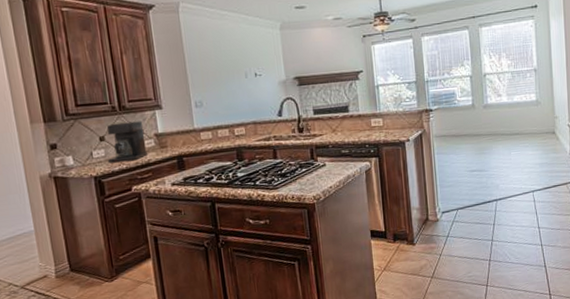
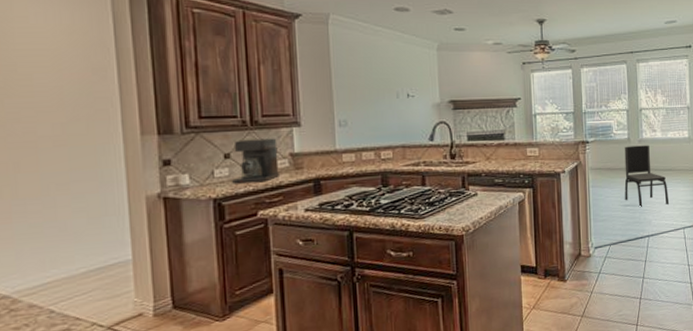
dining chair: none [469,110,517,172] -> present [624,145,669,207]

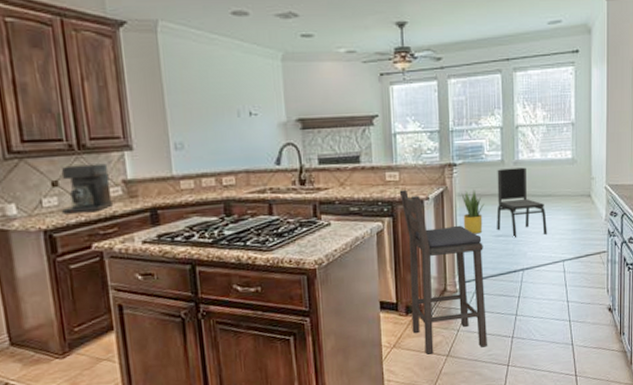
bar stool: none [539,164,618,315] -> present [399,189,487,355]
planter: none [593,164,614,204] -> present [461,190,485,234]

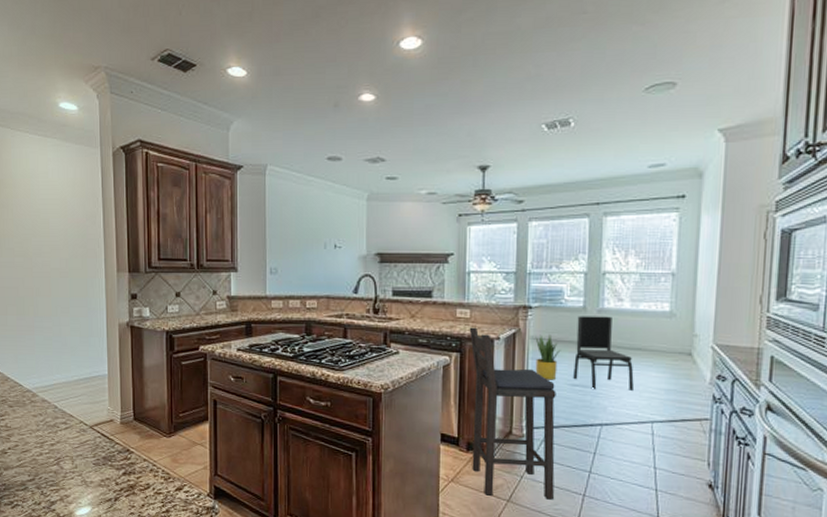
coffee maker: present [61,163,113,215] -> none [180,281,218,321]

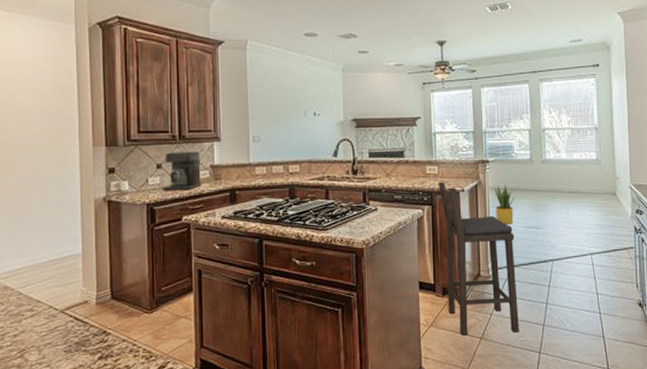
coffee maker: none [180,281,218,321] -> present [161,151,201,191]
dining chair: present [573,316,634,390] -> none [526,166,575,229]

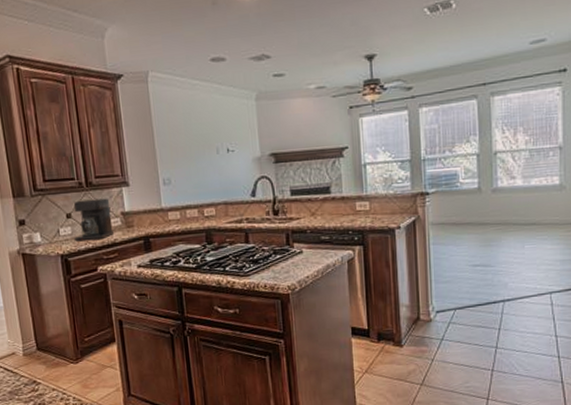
bar stool: present [438,182,519,336] -> none [369,219,464,382]
planter: present [493,184,515,225] -> none [434,218,460,264]

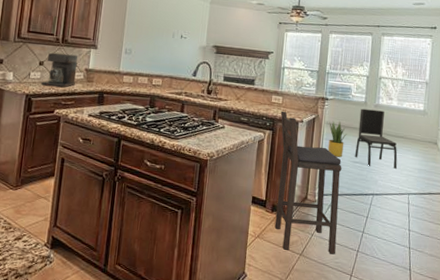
bar stool: none [369,219,464,382] -> present [274,111,342,255]
planter: none [434,218,460,264] -> present [327,121,347,158]
dining chair: none [473,195,531,267] -> present [355,108,398,169]

